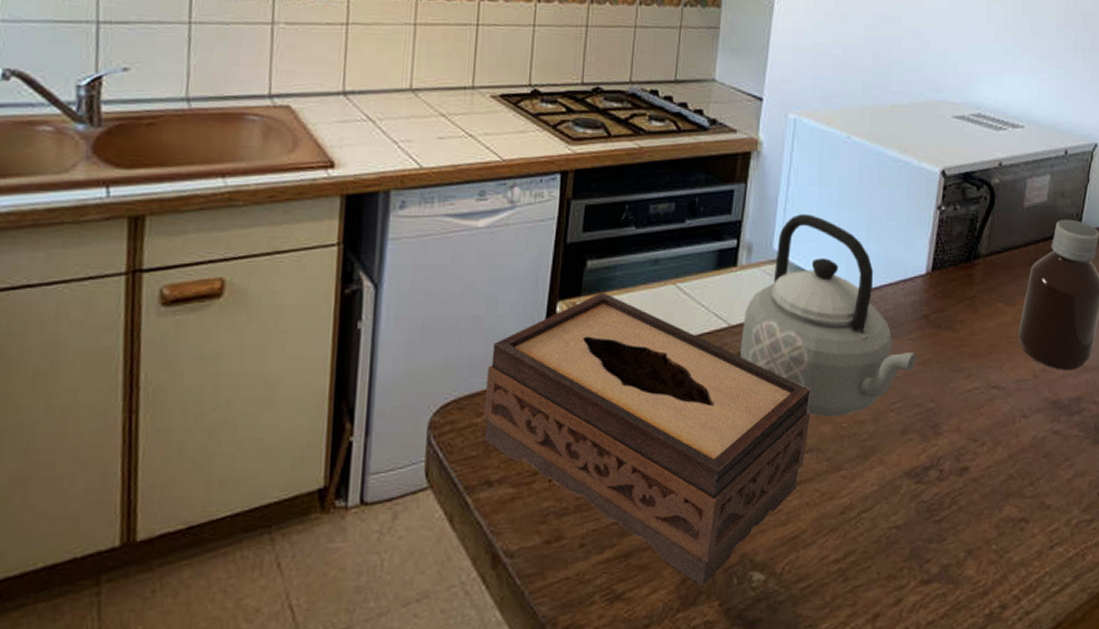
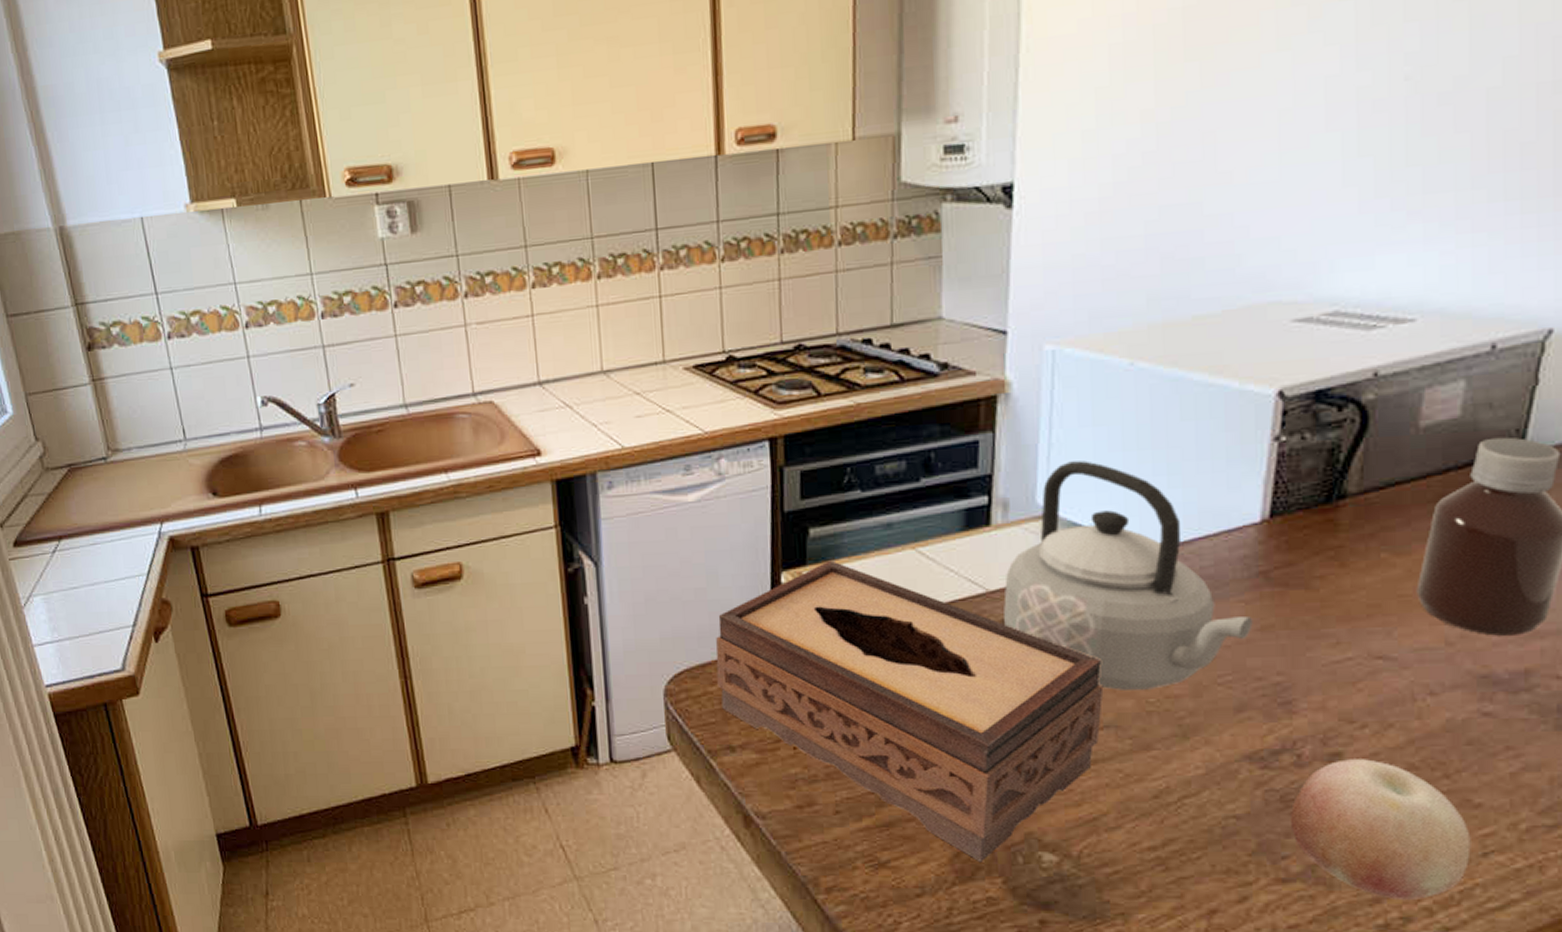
apple: none [933,472,1044,591] -> present [1289,759,1471,899]

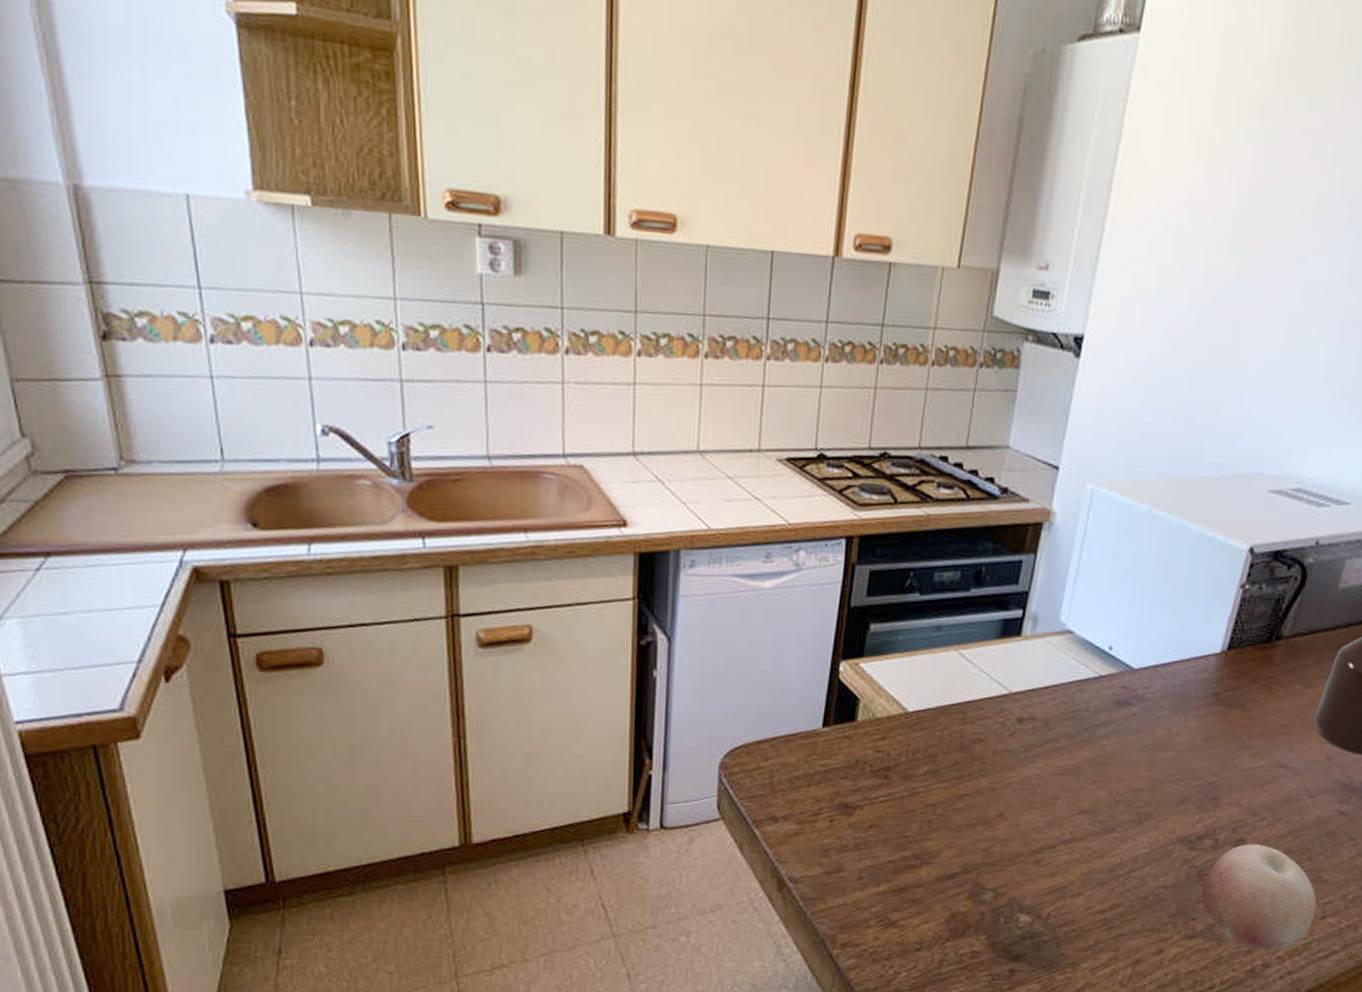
tissue box: present [715,560,1104,862] -> none [770,654,1089,922]
teapot: present [1003,460,1253,690] -> none [1019,587,1202,783]

